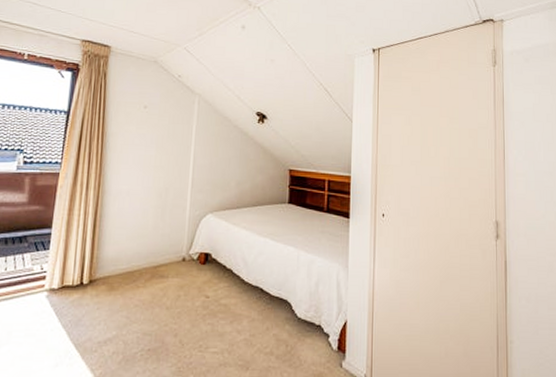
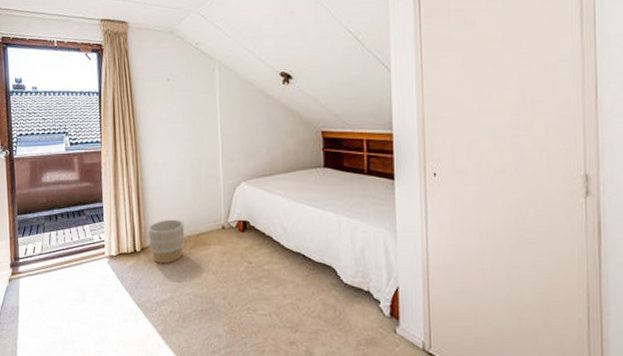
planter: none [99,249,143,299] -> present [149,219,185,264]

